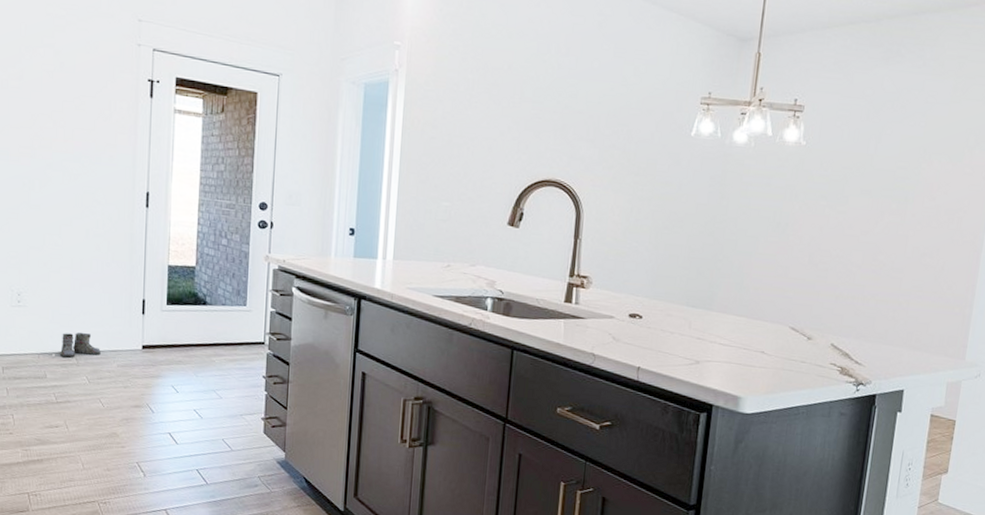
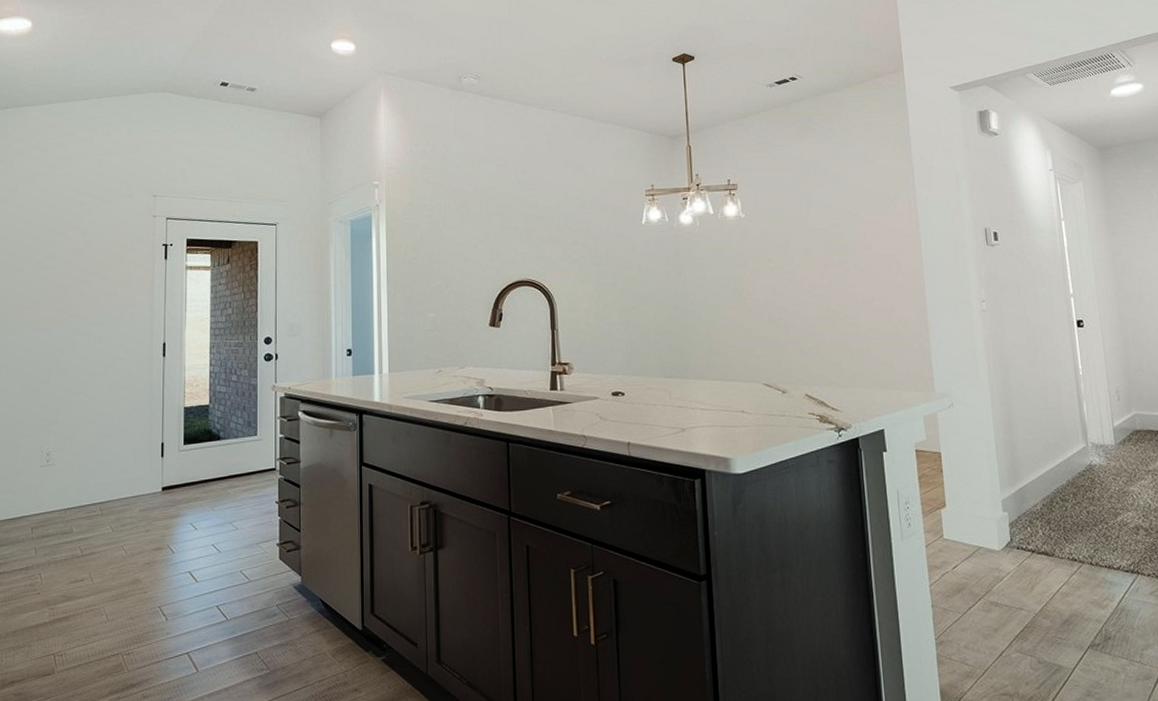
boots: present [60,332,101,358] -> none [86,483,123,509]

